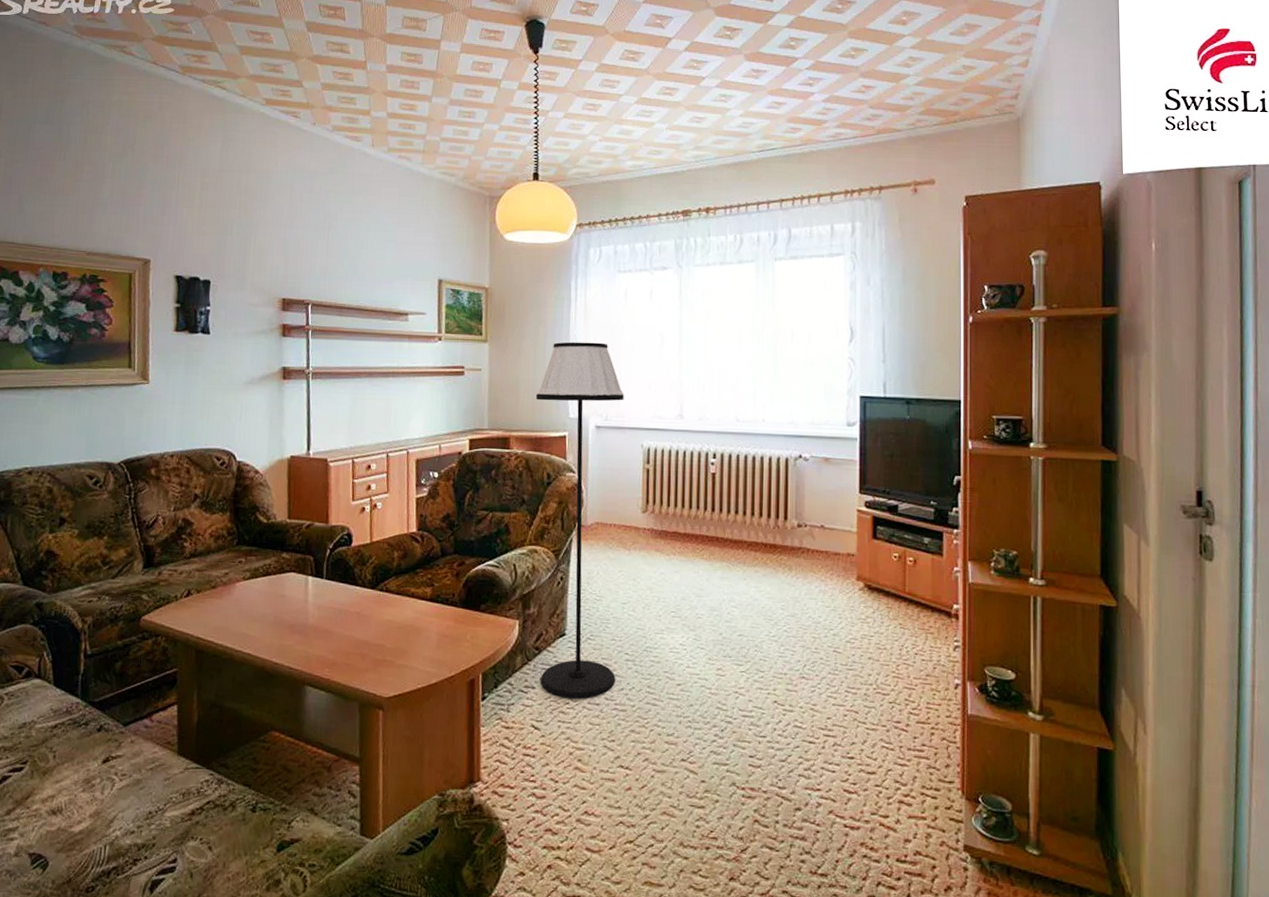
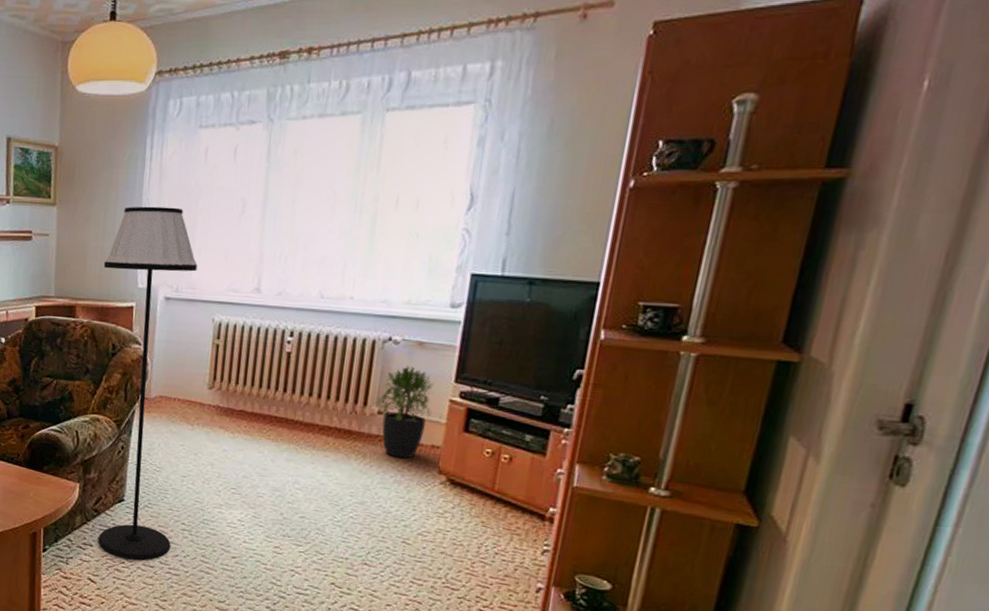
potted plant: none [794,480,844,568] -> present [375,366,434,459]

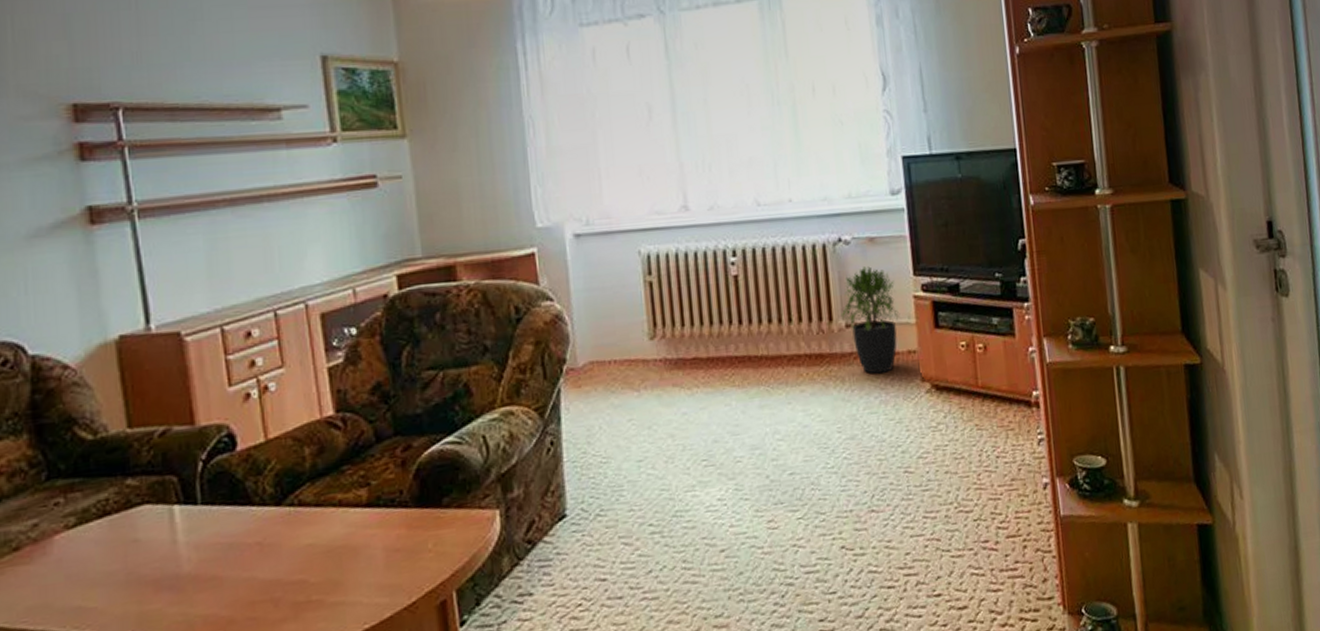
floor lamp: present [98,206,198,560] -> none [485,122,640,599]

